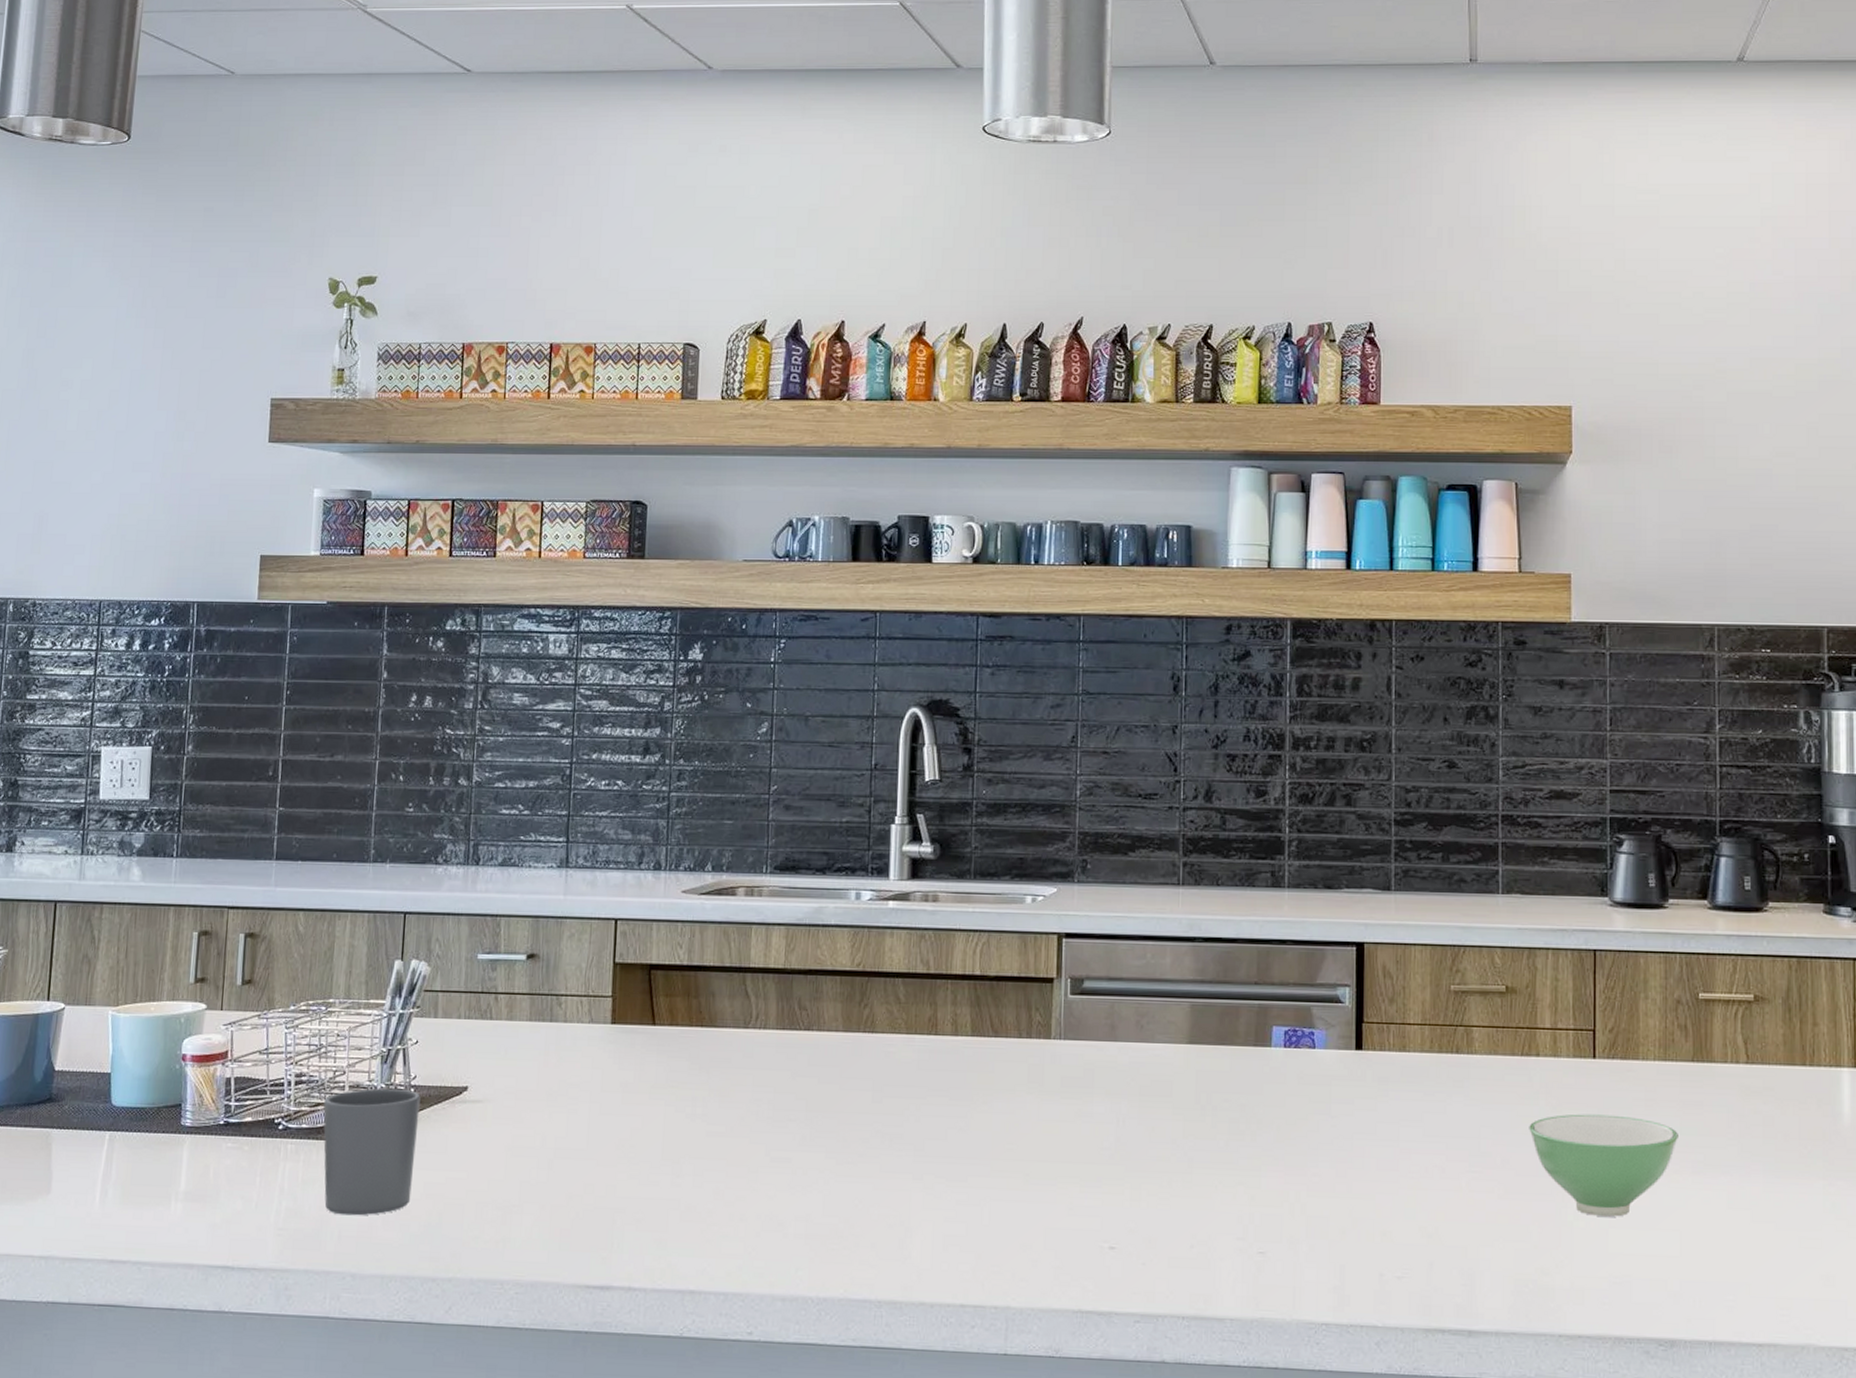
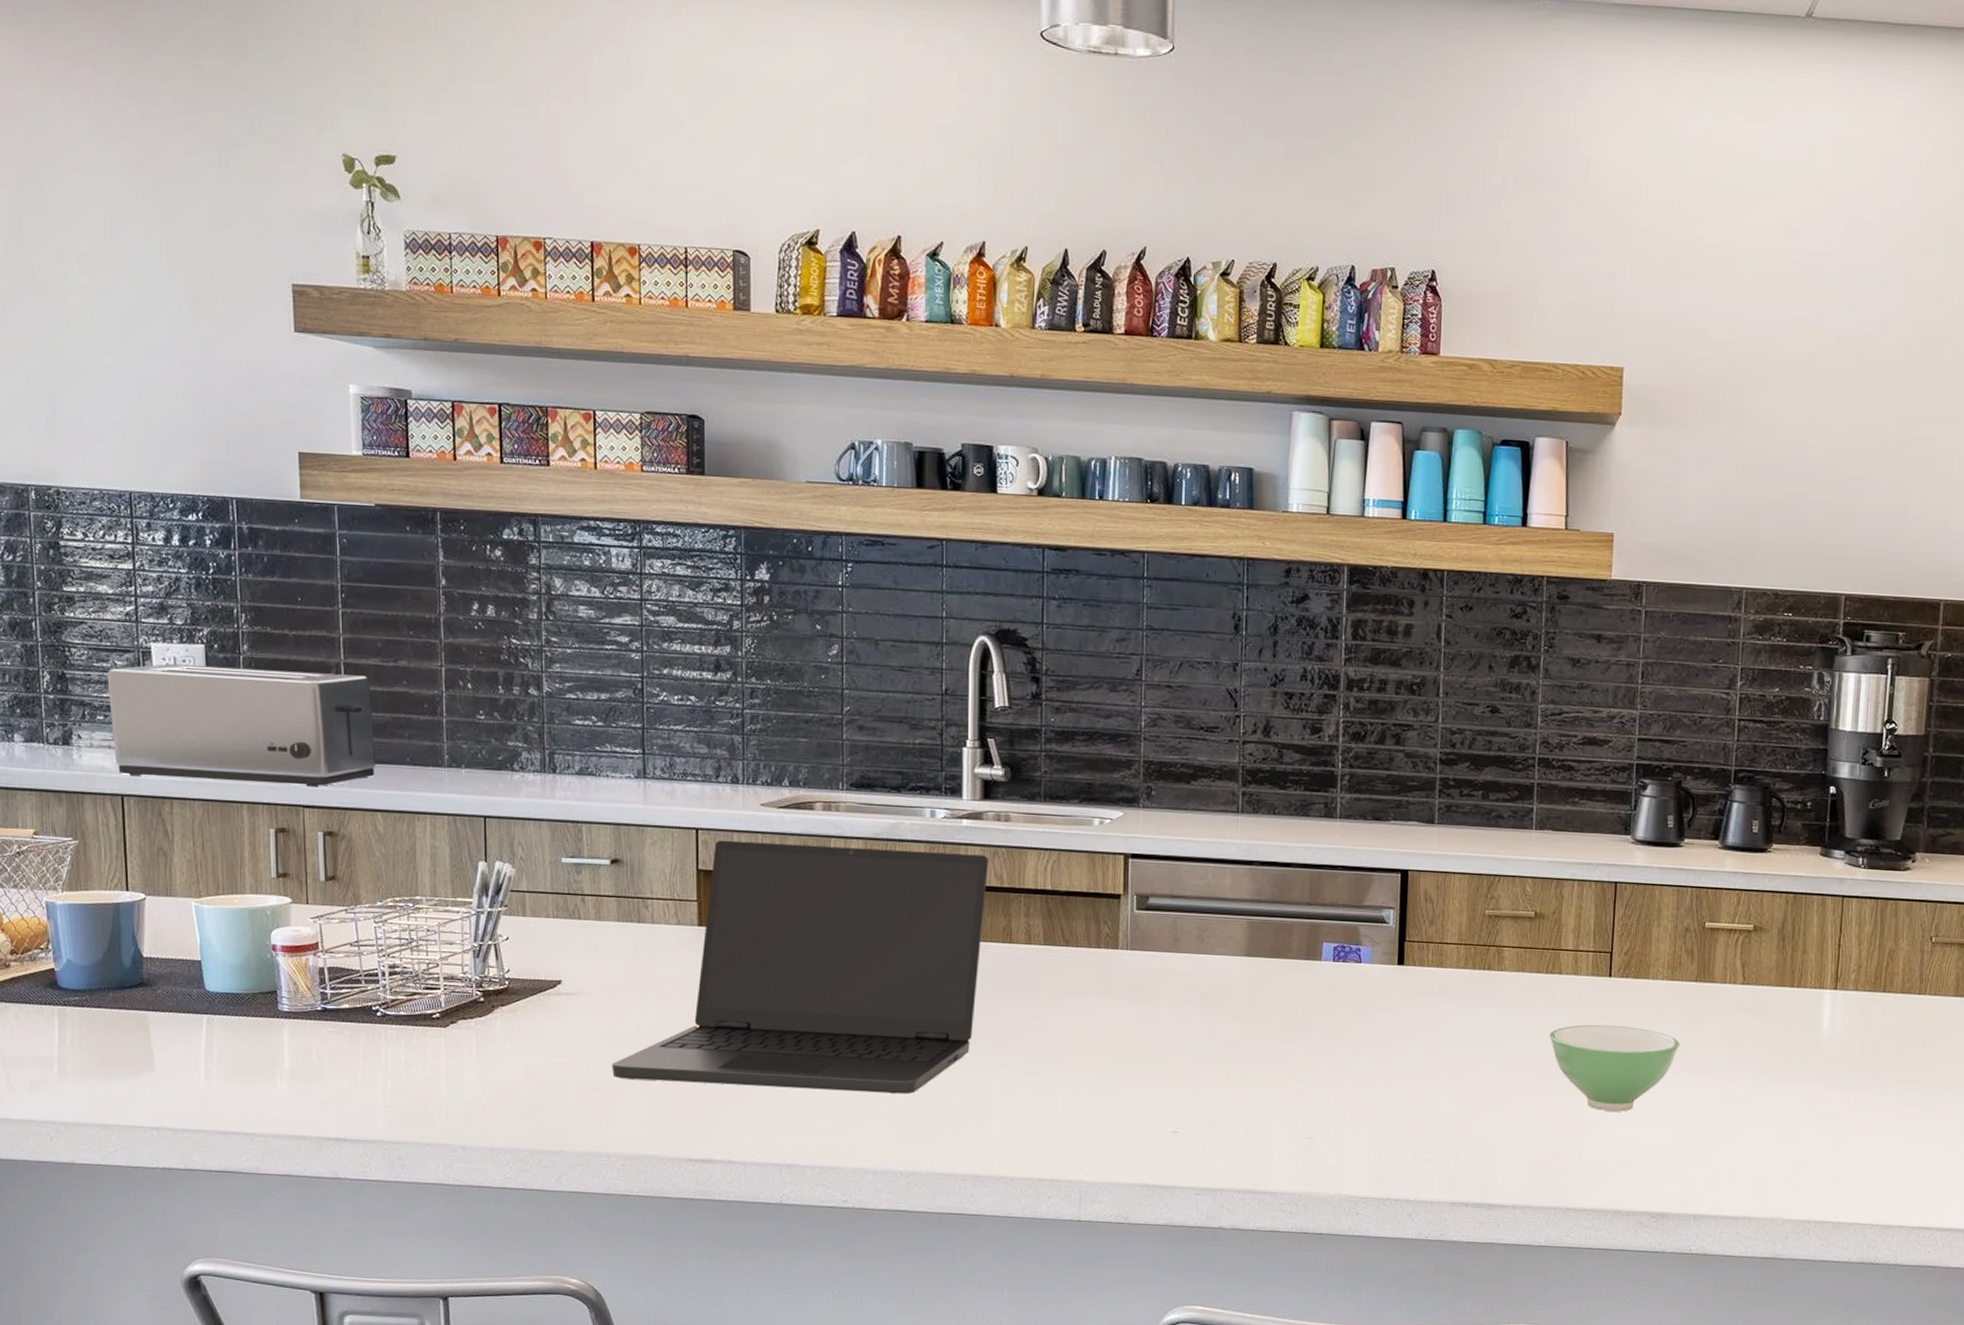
toaster: none [53,766,306,886] -> present [107,663,376,786]
mug: present [323,1088,421,1216] -> none [420,980,516,1095]
laptop: none [512,930,916,1208] -> present [611,840,989,1094]

